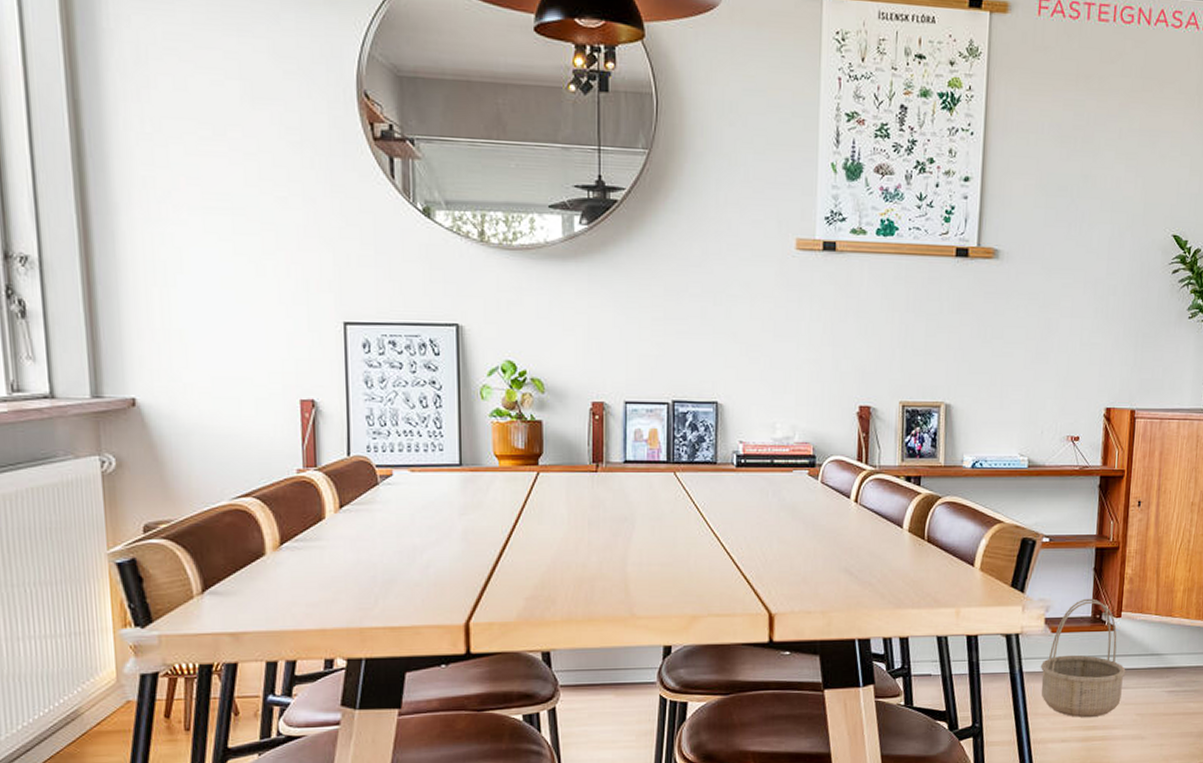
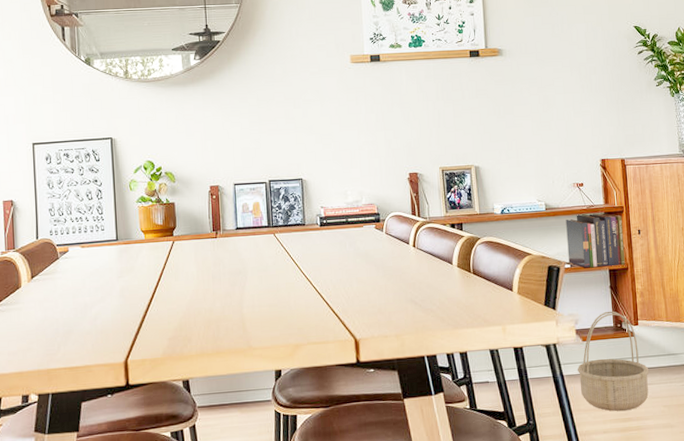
books: none [1047,476,1121,544] -> present [566,213,626,268]

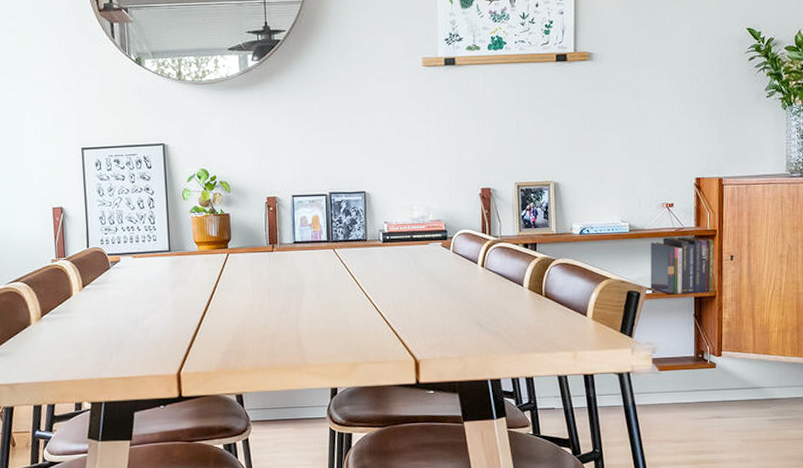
basket: present [577,311,649,411] -> none [650,340,729,444]

